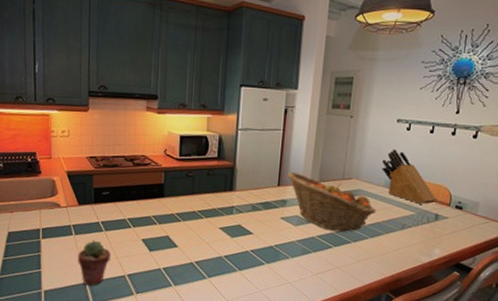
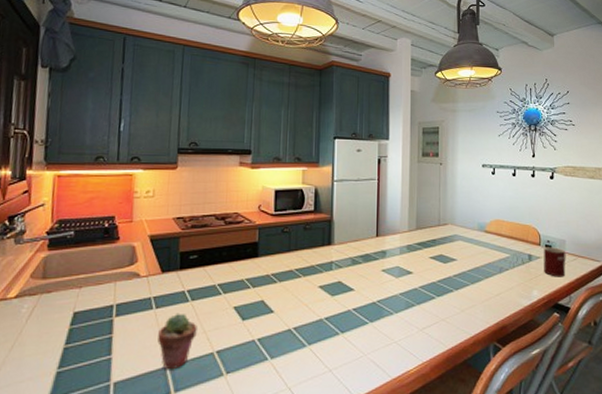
fruit basket: present [287,172,376,232] -> none [384,222,473,280]
knife block: present [382,149,436,204] -> none [474,193,527,245]
mug: none [450,208,478,239] -> present [543,247,566,277]

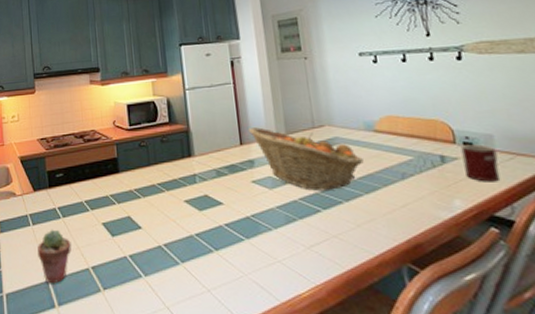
fruit basket: none [384,222,473,280] -> present [247,127,364,190]

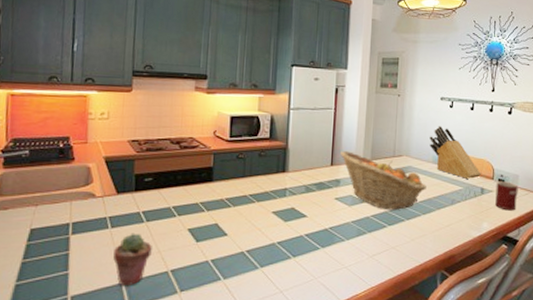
knife block: none [354,86,436,146] -> present [429,126,481,179]

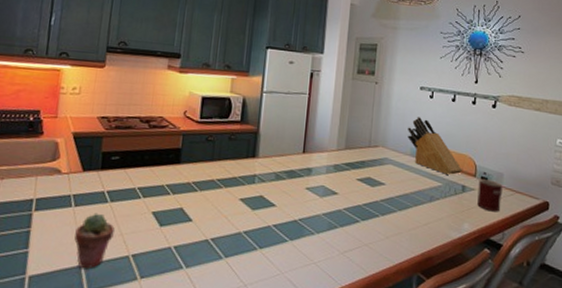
fruit basket: present [339,151,427,210] -> none [312,138,403,204]

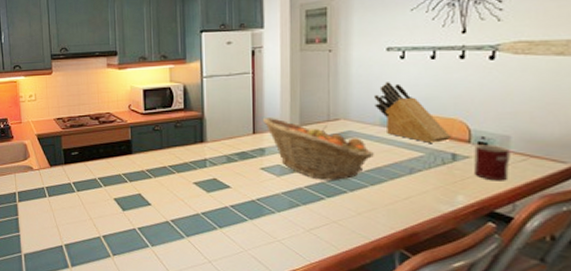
potted succulent: present [74,212,115,269] -> none [53,201,85,248]
fruit basket: none [312,138,403,204] -> present [262,118,374,180]

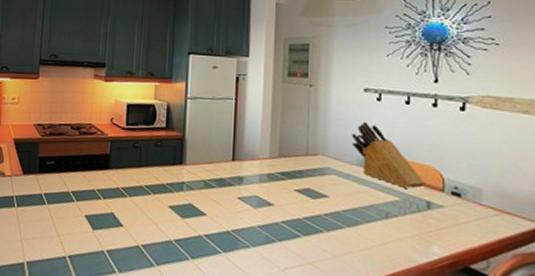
fruit basket: present [262,118,374,180] -> none [242,145,350,218]
mug: present [474,145,510,181] -> none [448,194,483,235]

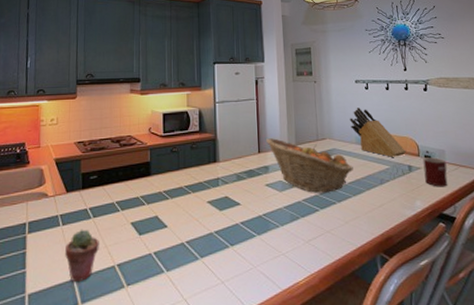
potted succulent: none [18,213,52,266] -> present [65,229,99,283]
fruit basket: none [242,145,350,218] -> present [265,138,354,193]
mug: none [448,194,483,235] -> present [423,157,448,187]

